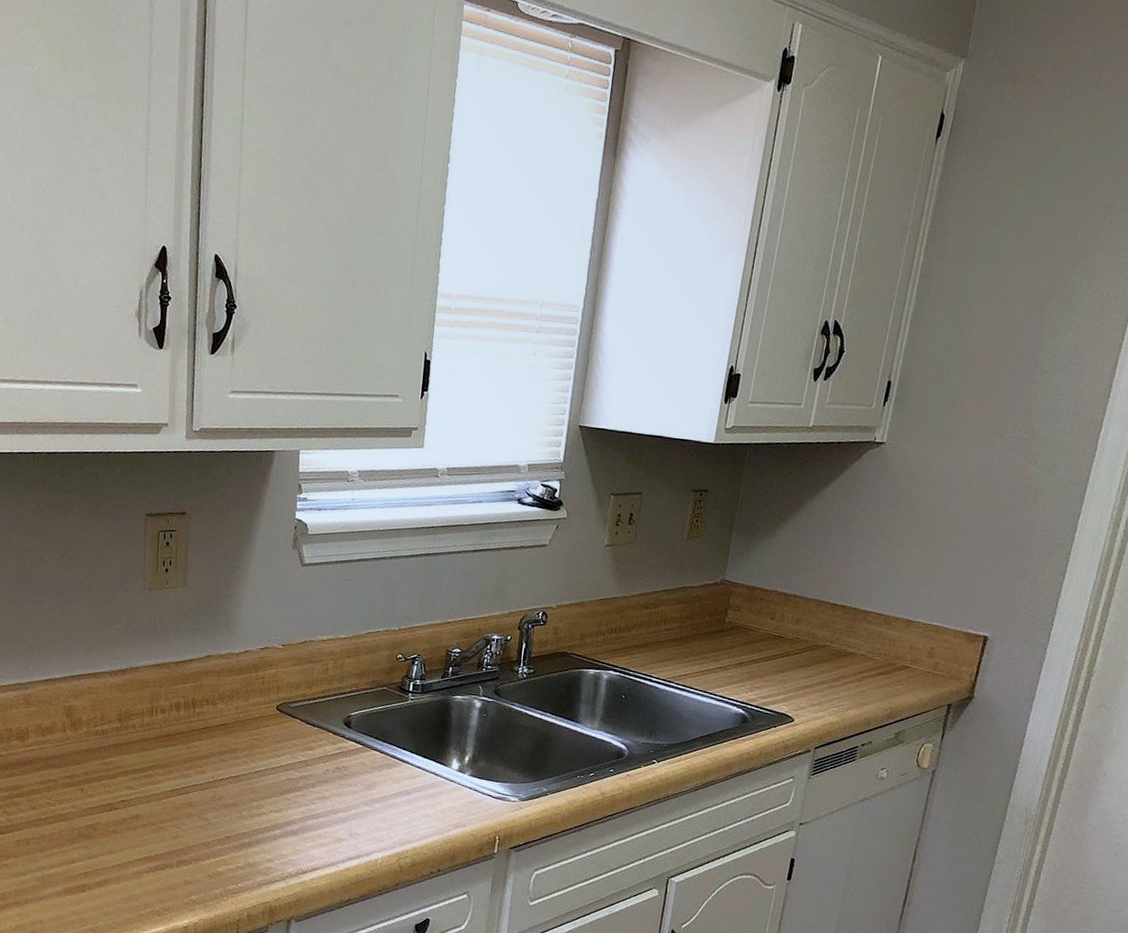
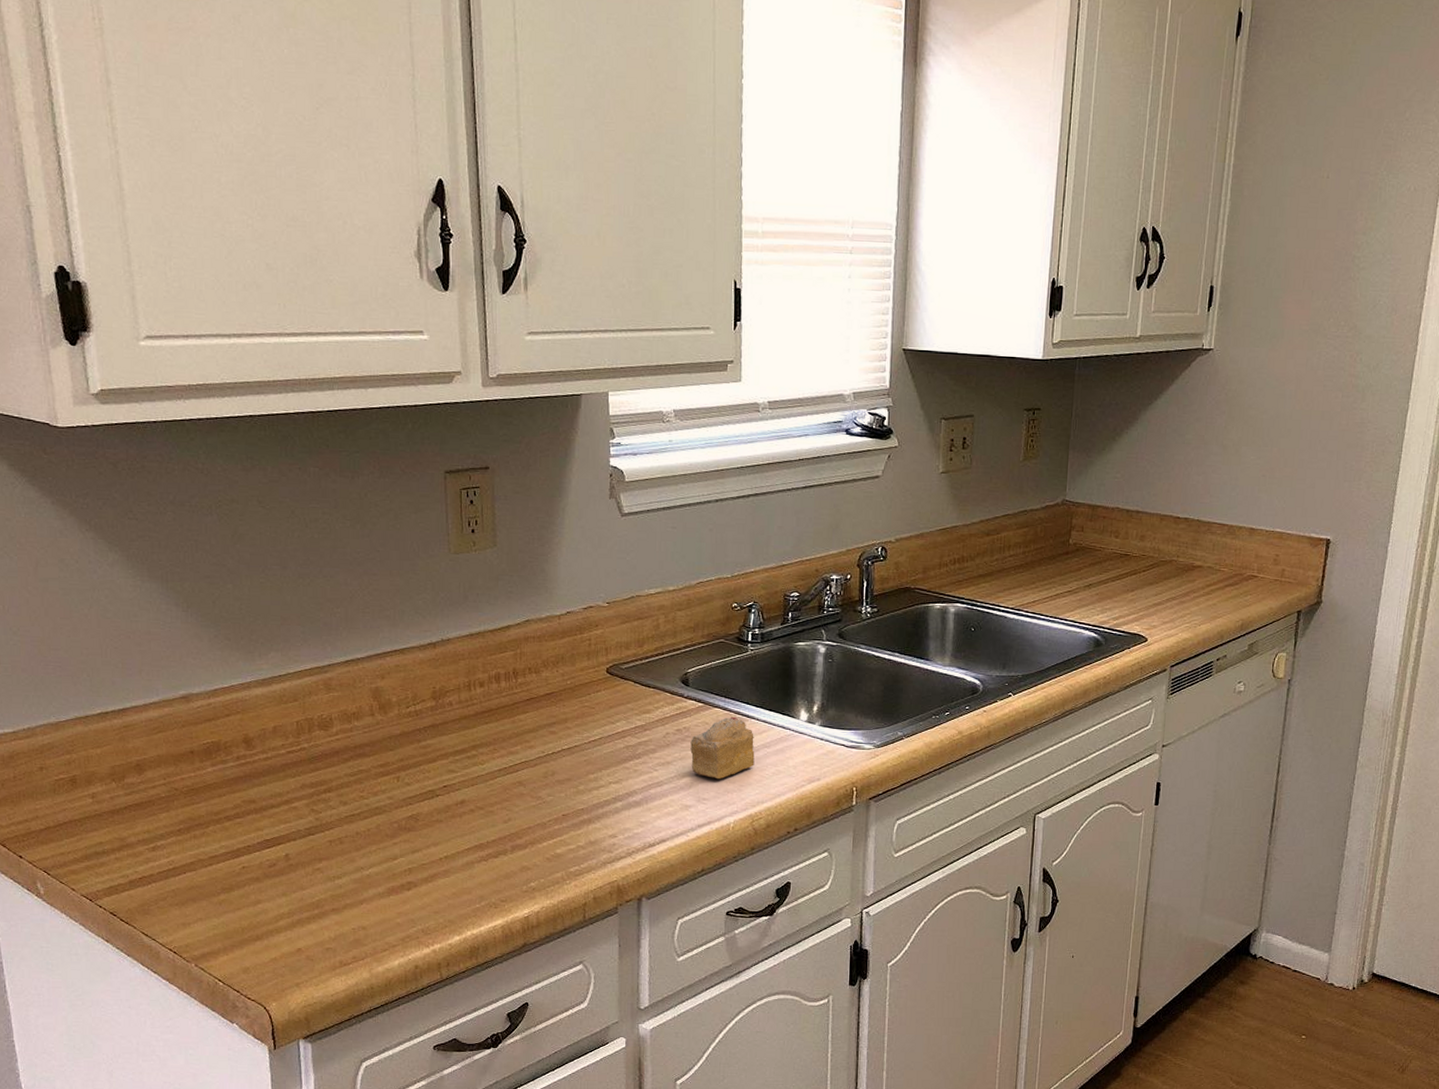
cake slice: none [346,760,407,818] -> present [690,717,755,780]

